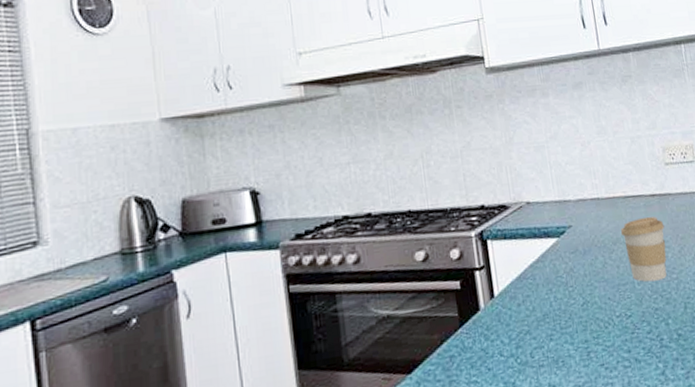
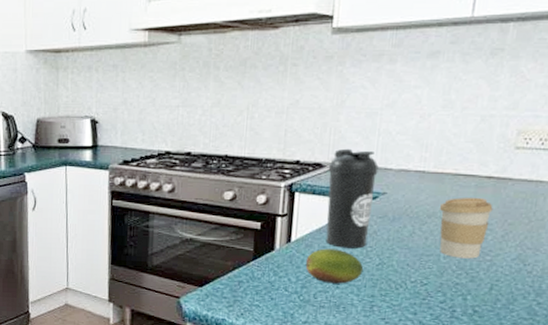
water bottle: none [512,185,567,294] -> present [325,148,379,249]
fruit: none [513,295,571,337] -> present [305,248,364,284]

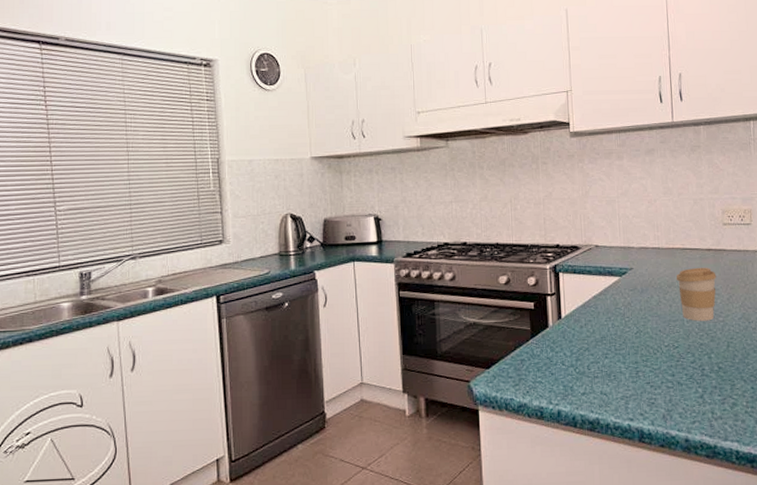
fruit: present [305,248,364,284] -> none [576,321,625,354]
water bottle: present [325,148,379,249] -> none [583,232,624,320]

